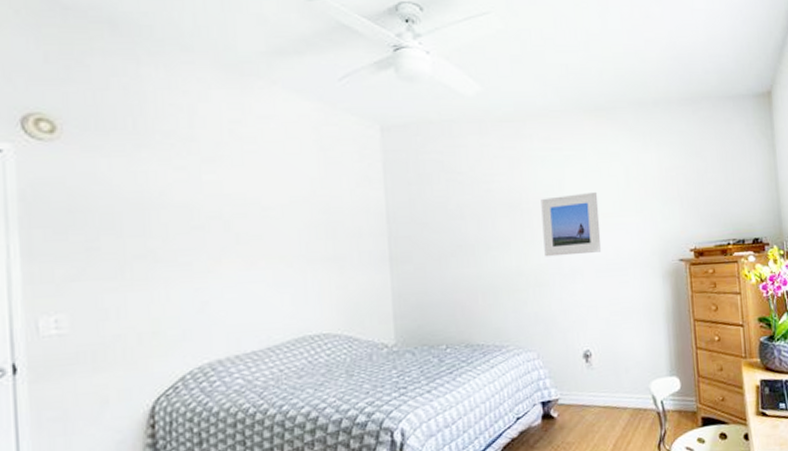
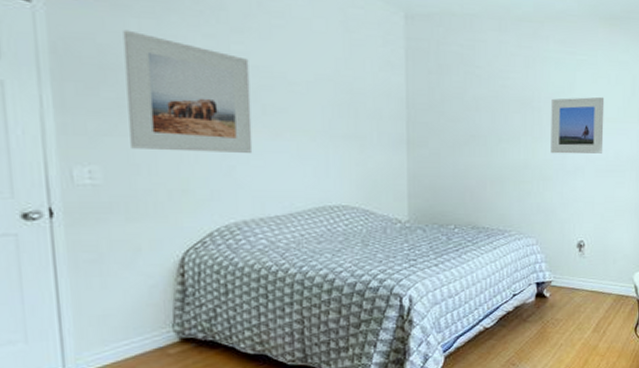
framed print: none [93,170,227,293] -> present [123,29,253,153]

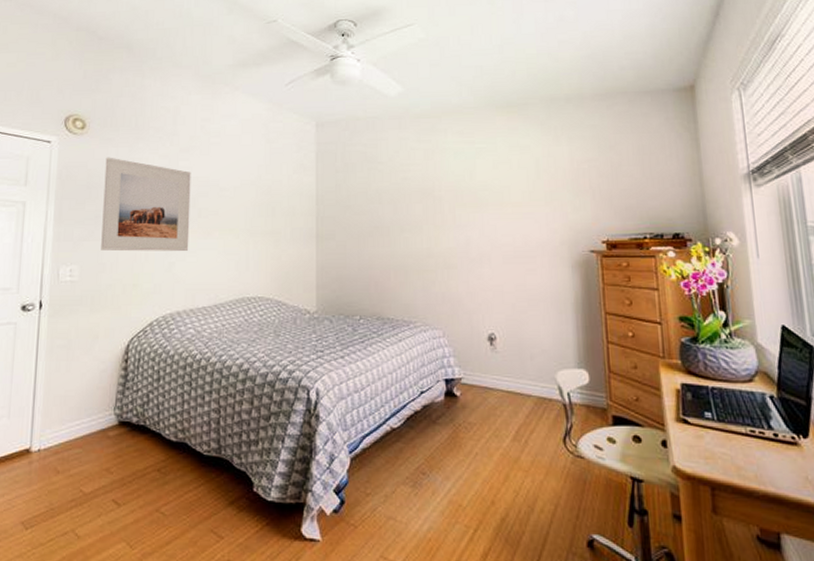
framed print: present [551,96,605,154] -> none [452,182,510,241]

